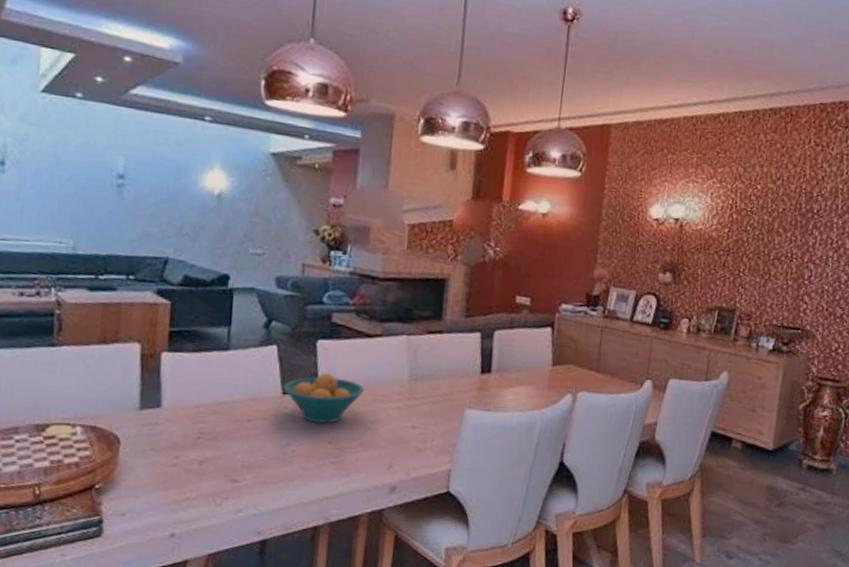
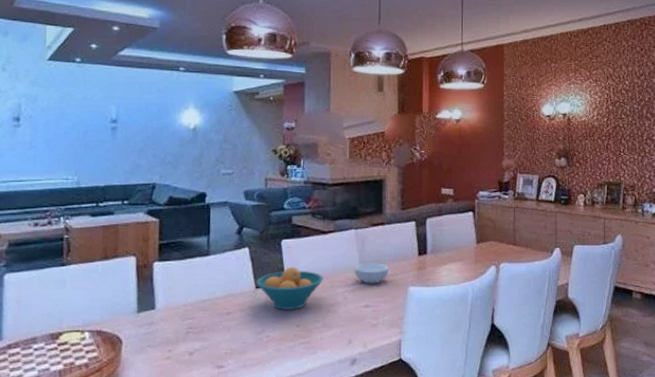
cereal bowl: none [402,376,444,402] -> present [354,263,389,284]

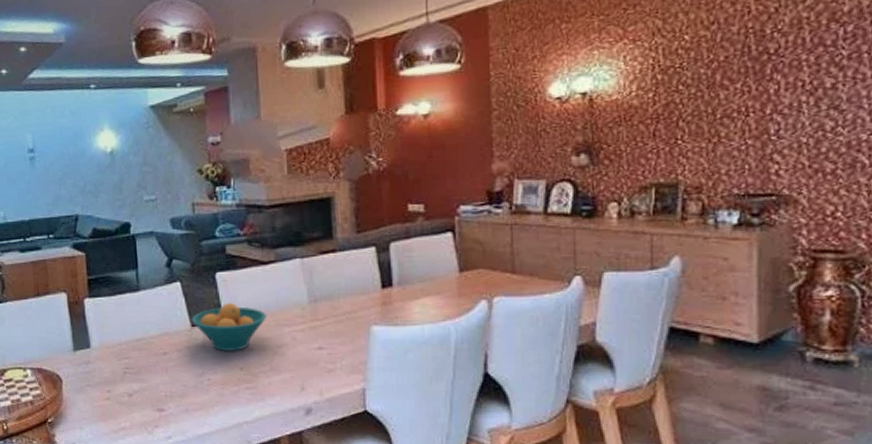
cereal bowl: present [354,263,389,284] -> none [303,297,345,323]

